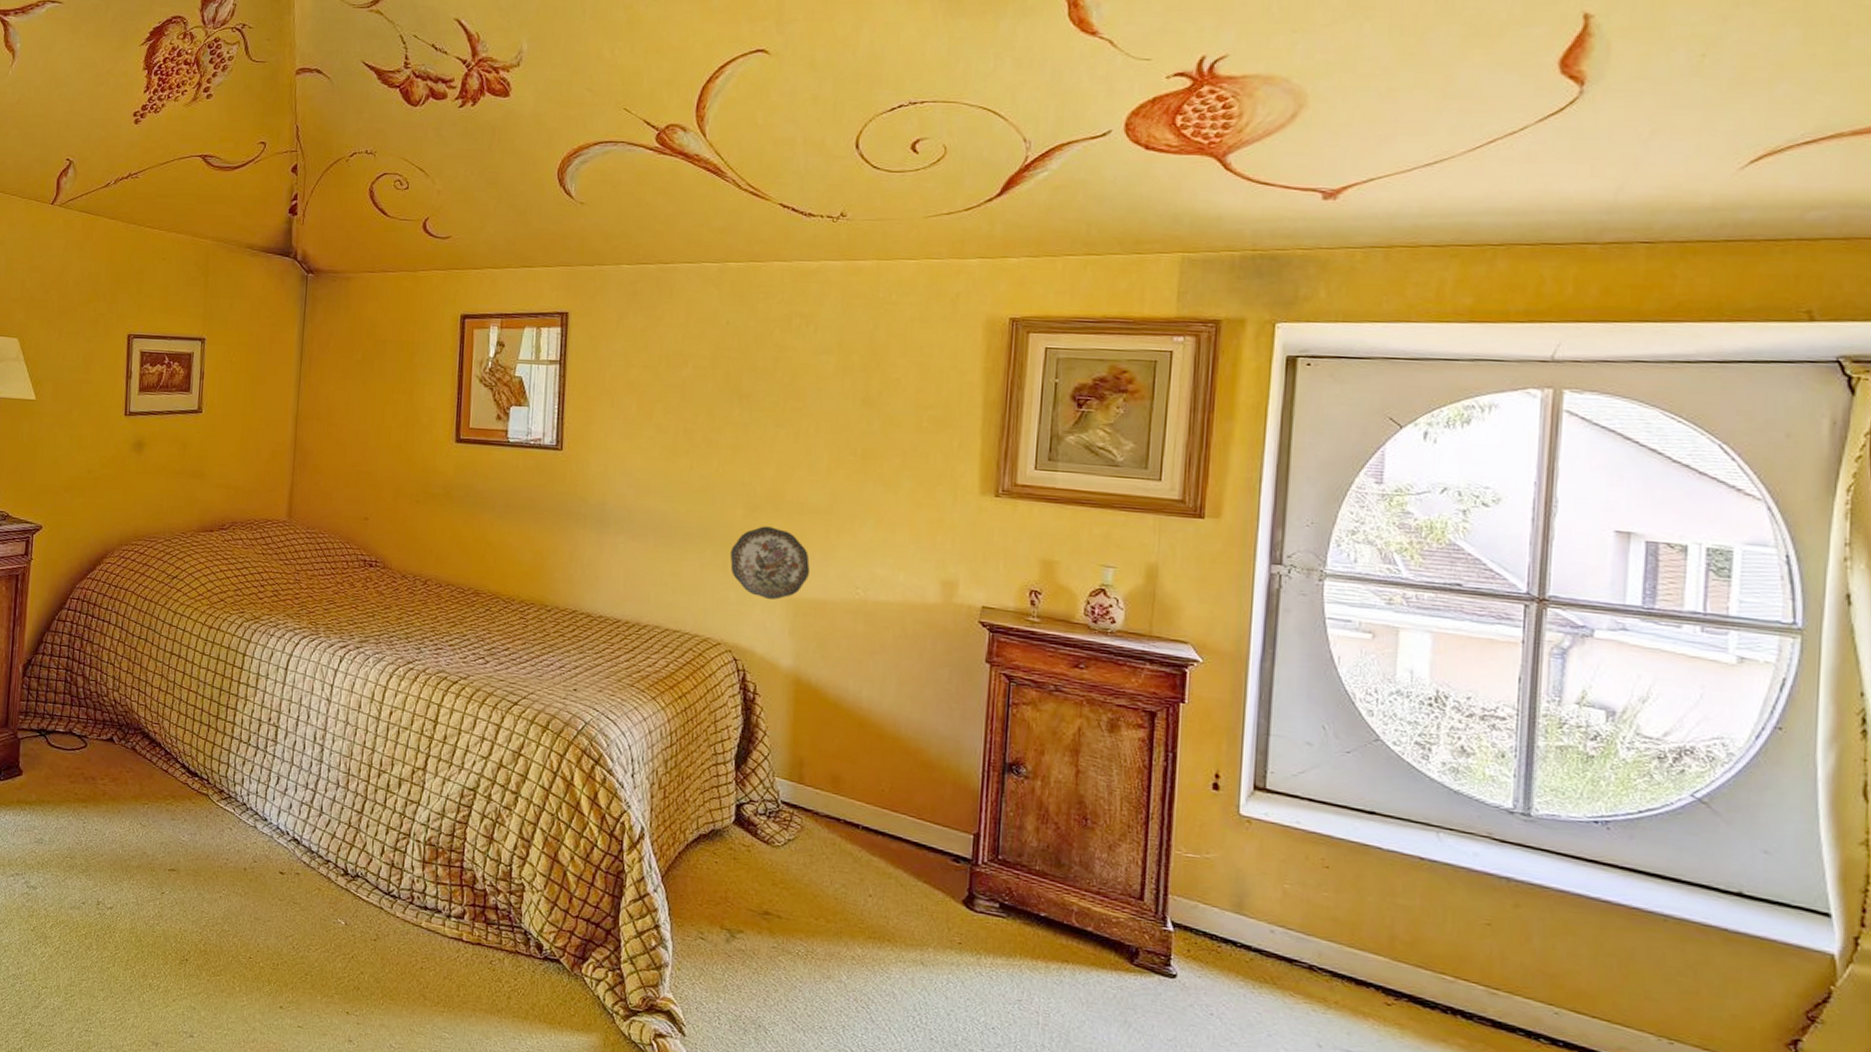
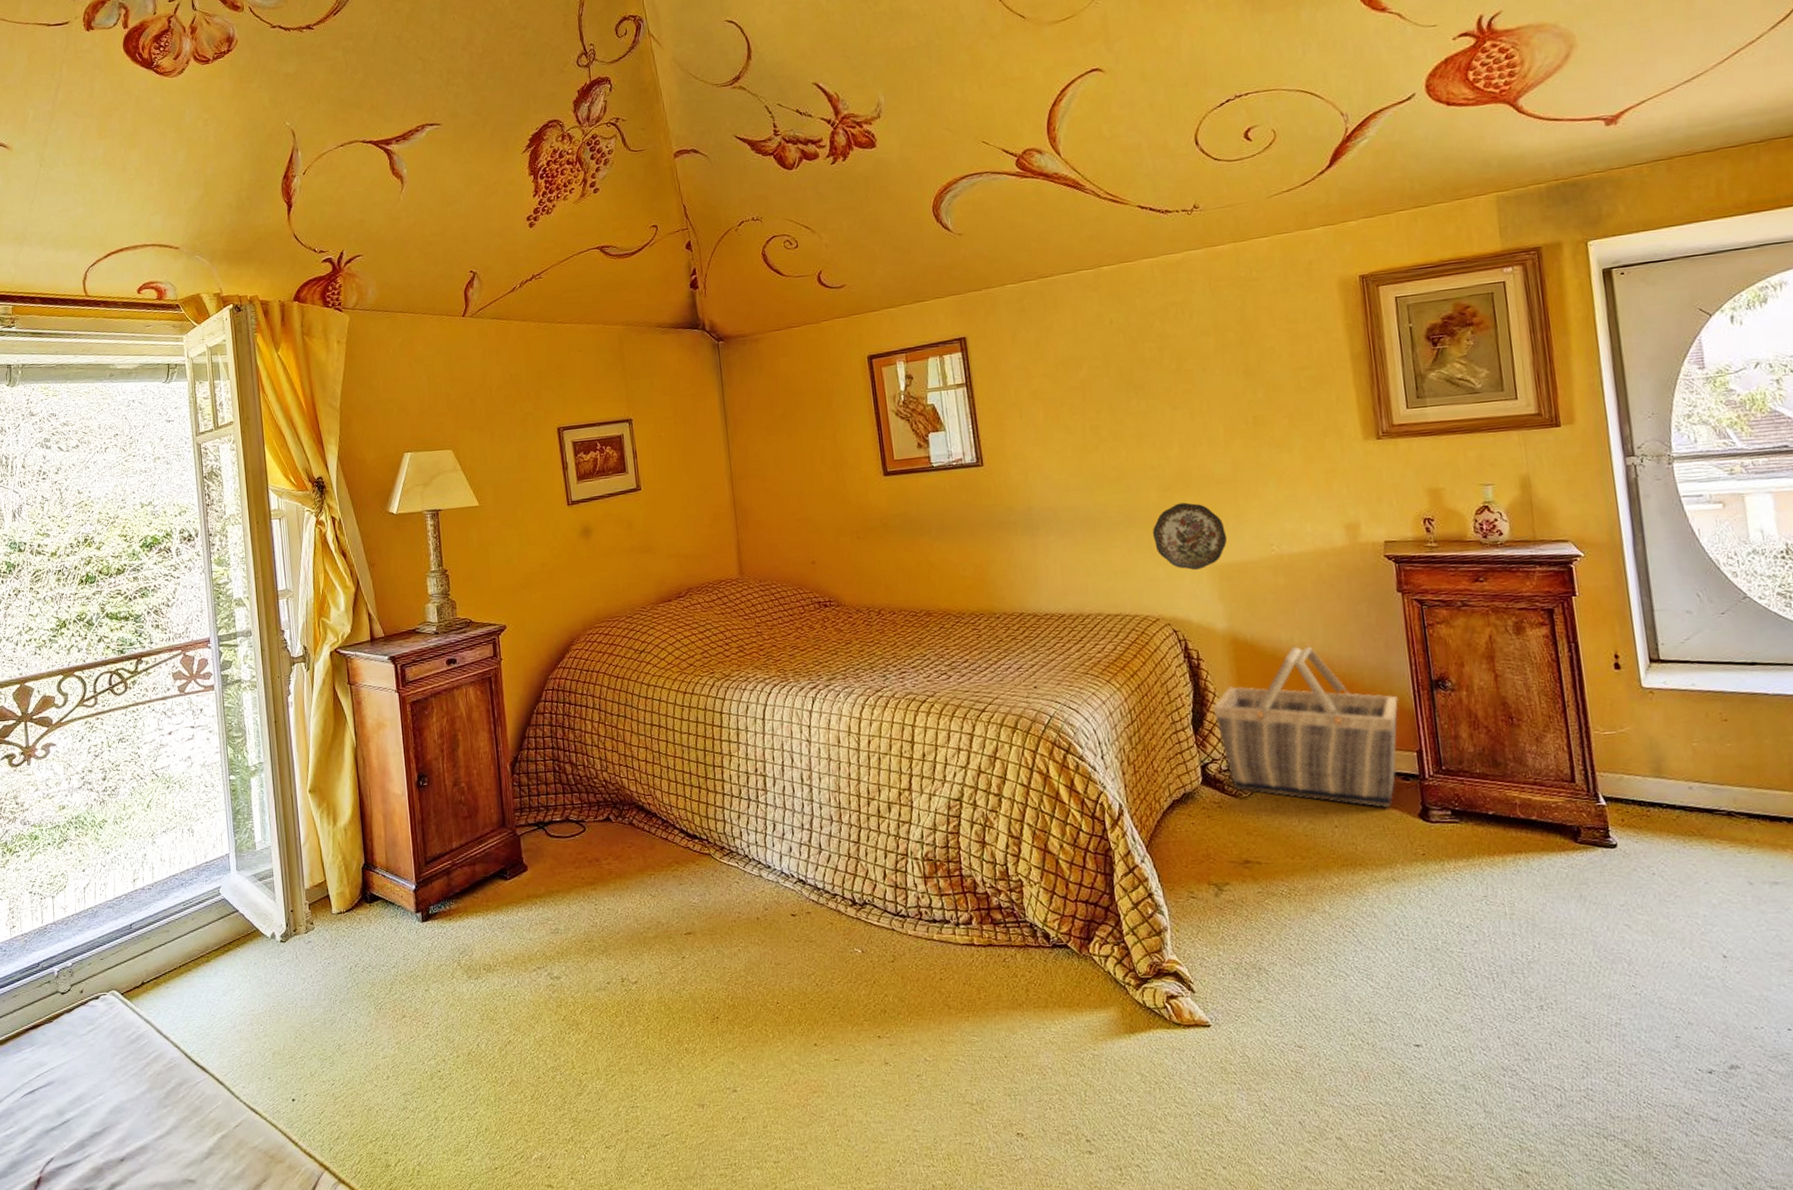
basket: none [760,698,964,887] -> present [1212,646,1398,808]

